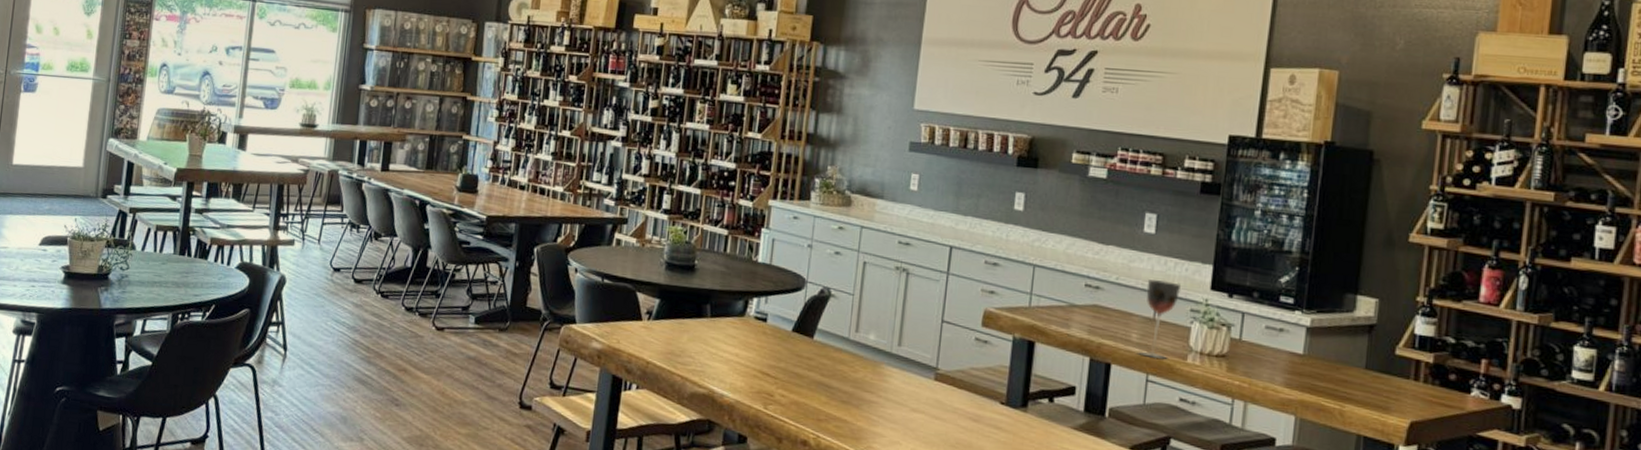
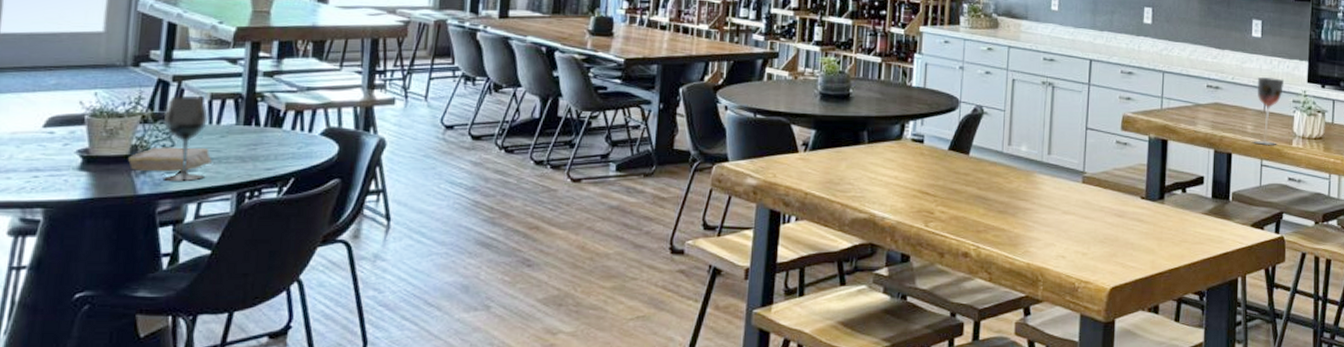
cheese: none [96,268,155,291] -> present [128,146,212,172]
wineglass: none [119,225,155,301] -> present [162,95,209,182]

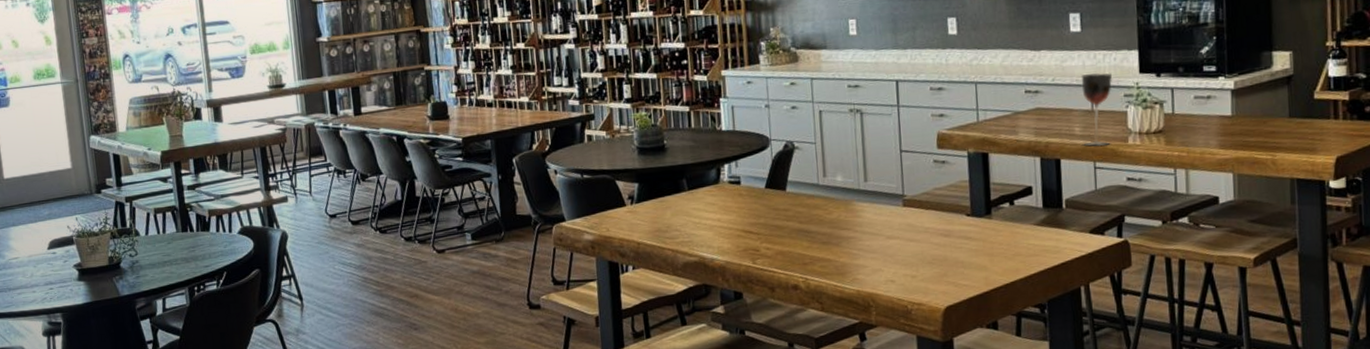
cheese: present [128,146,212,172] -> none [109,253,166,277]
wineglass: present [162,95,209,182] -> none [125,211,163,284]

